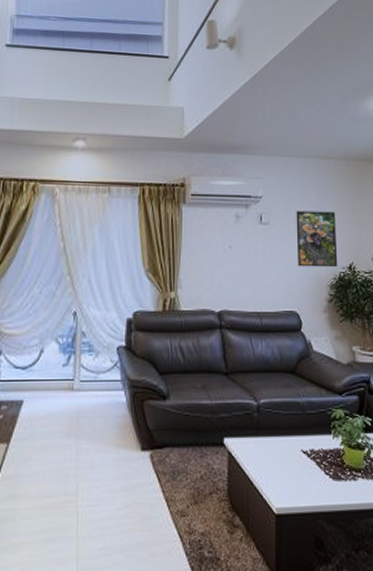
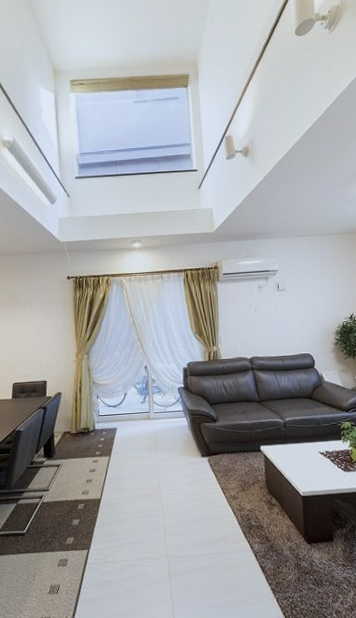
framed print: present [296,210,338,268] -> none [305,276,341,321]

